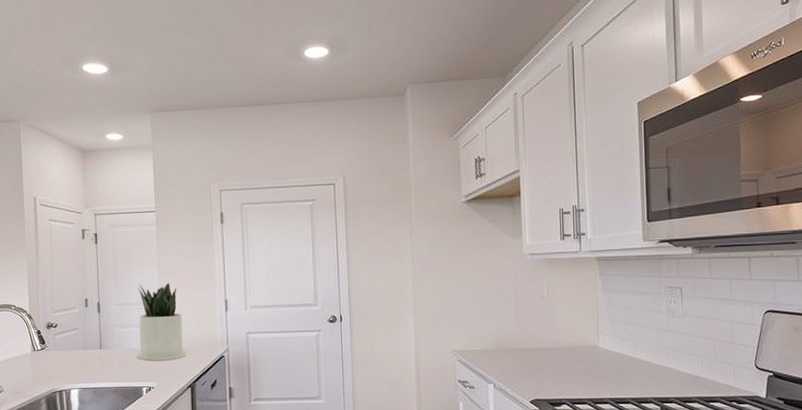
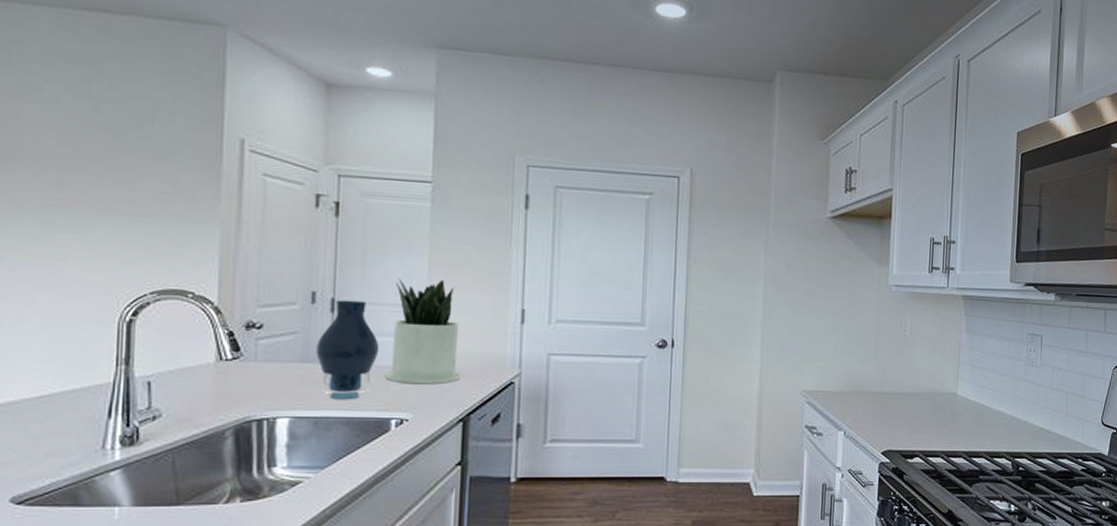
vase: none [90,302,131,375] -> present [315,299,380,400]

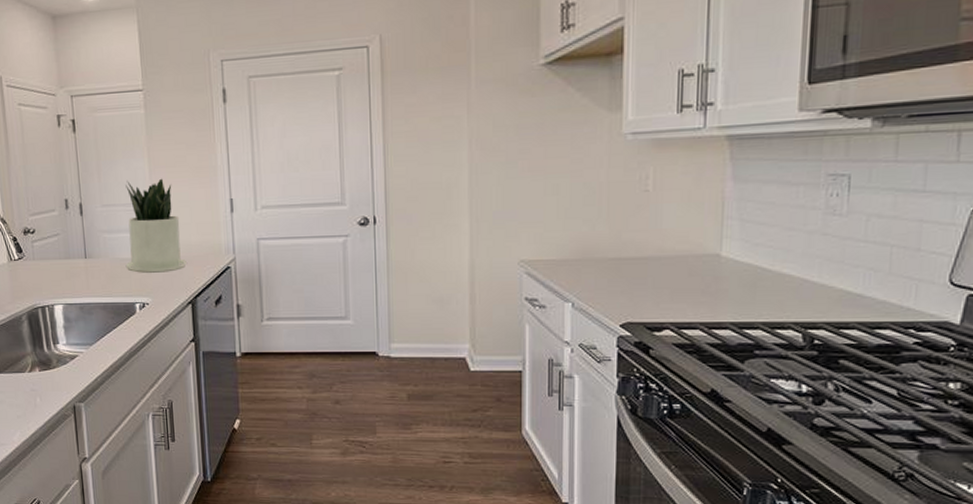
vase: present [315,299,380,400] -> none [73,203,120,289]

